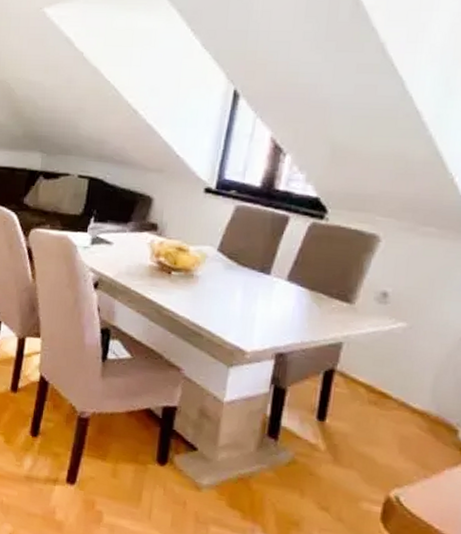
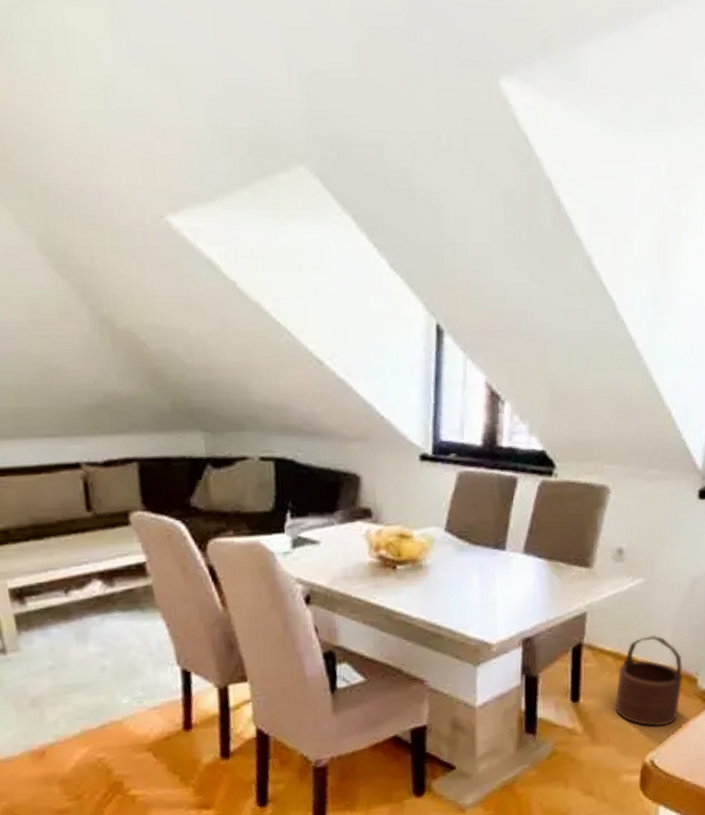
wooden bucket: none [362,376,443,467] -> present [615,635,682,727]

